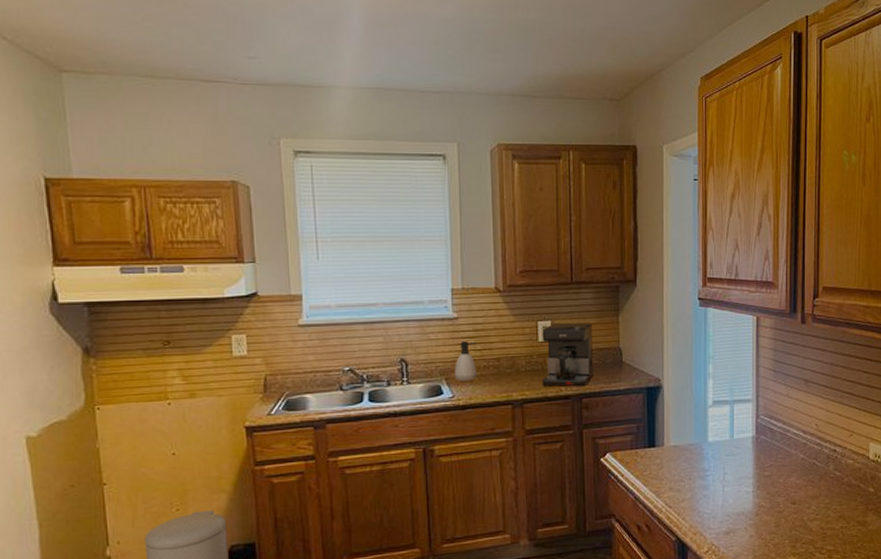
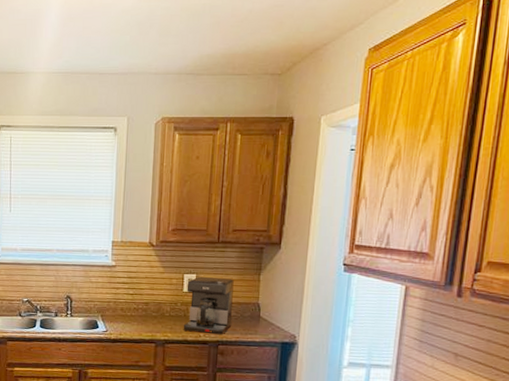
soap dispenser: present [454,341,477,383] -> none [108,286,129,321]

